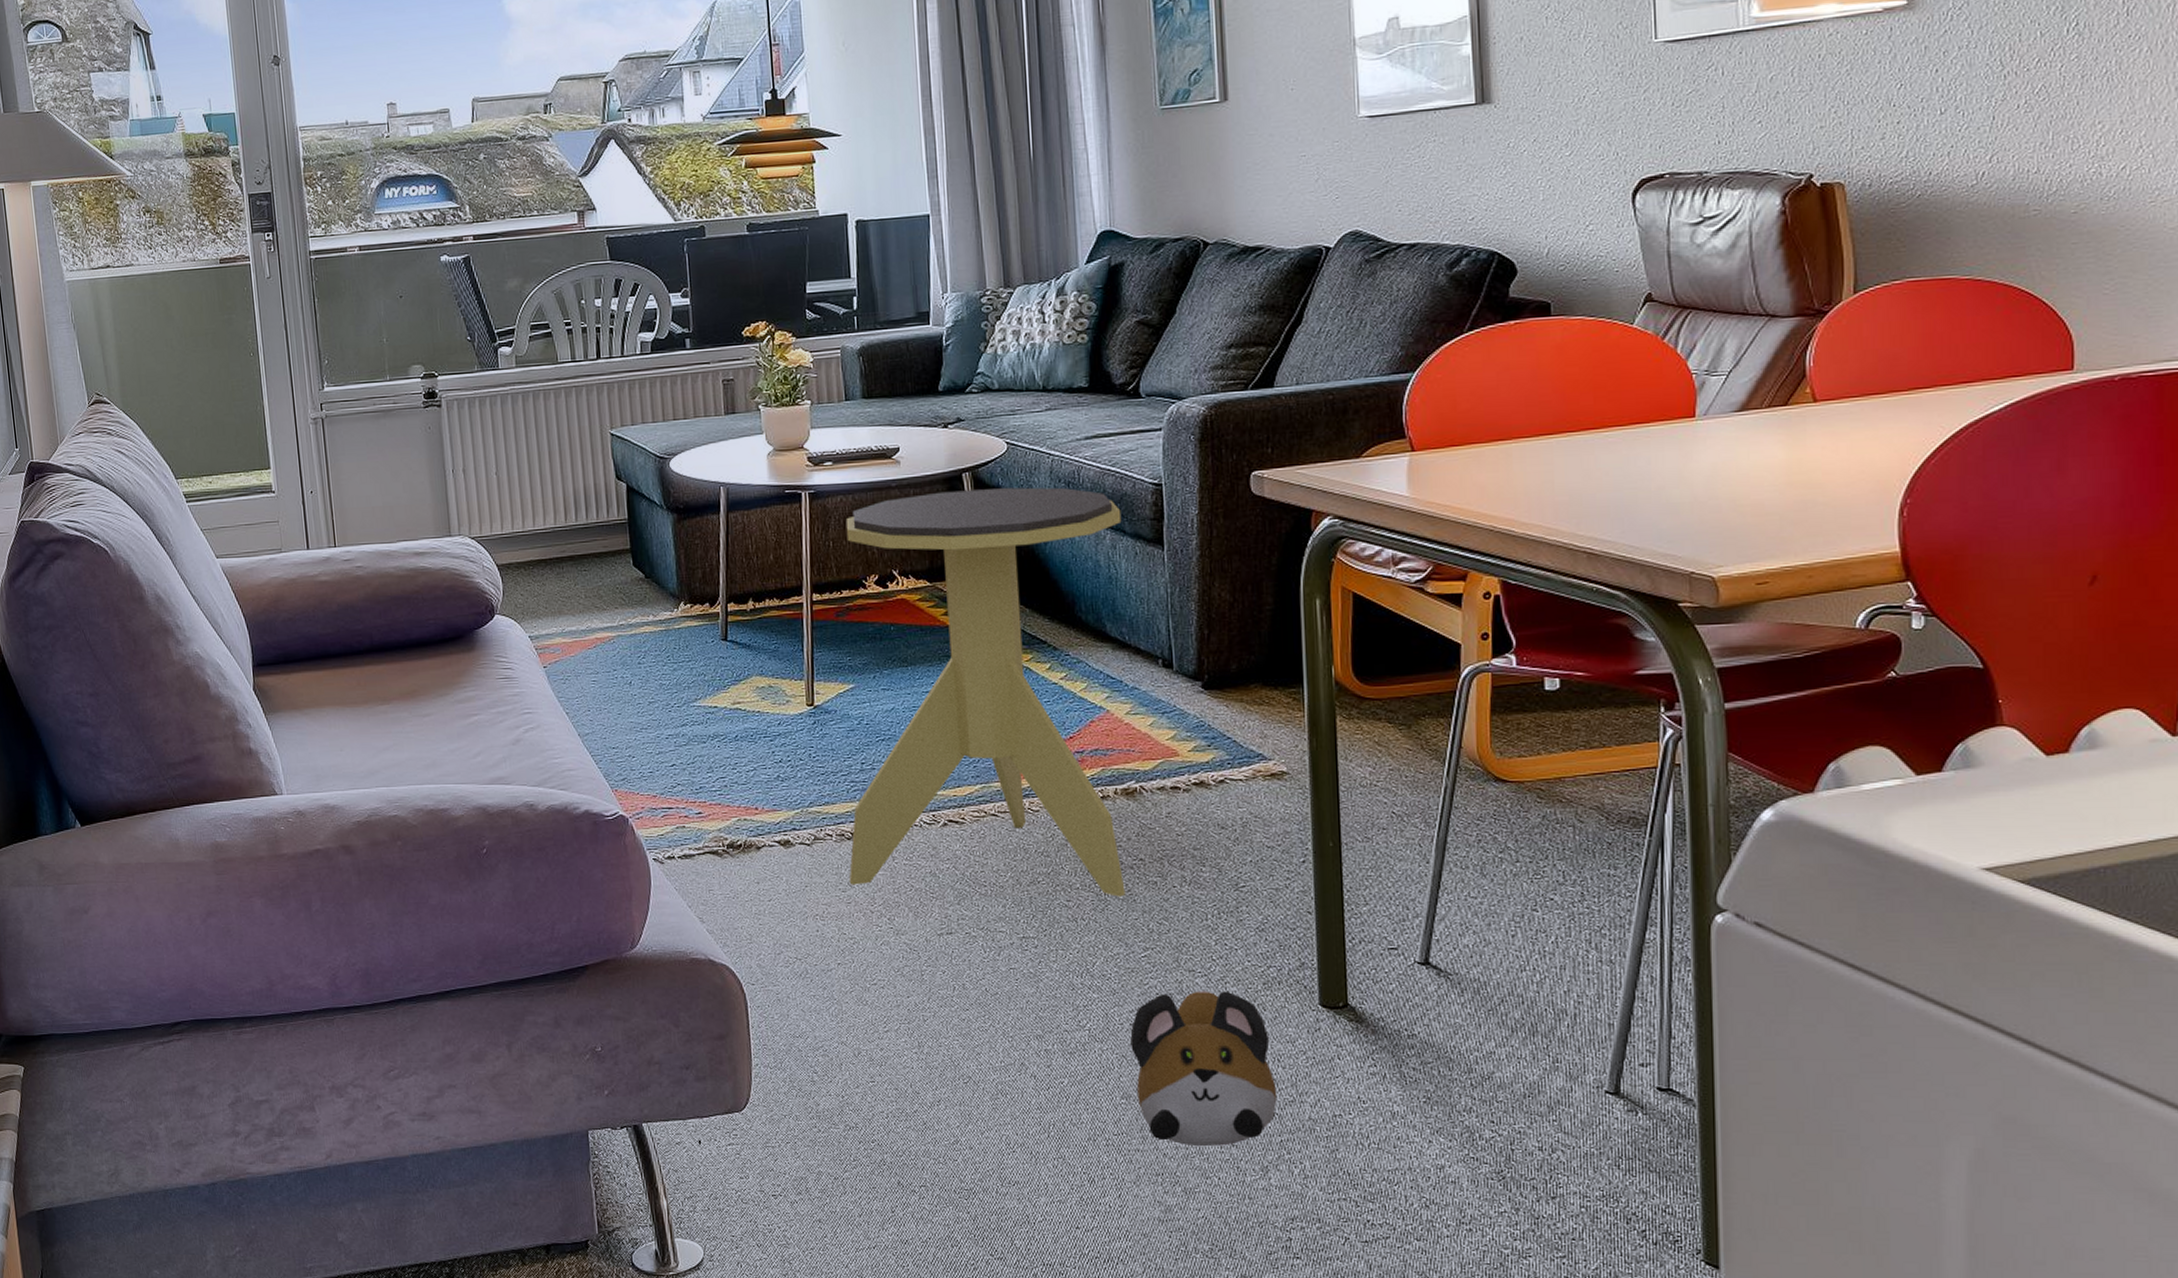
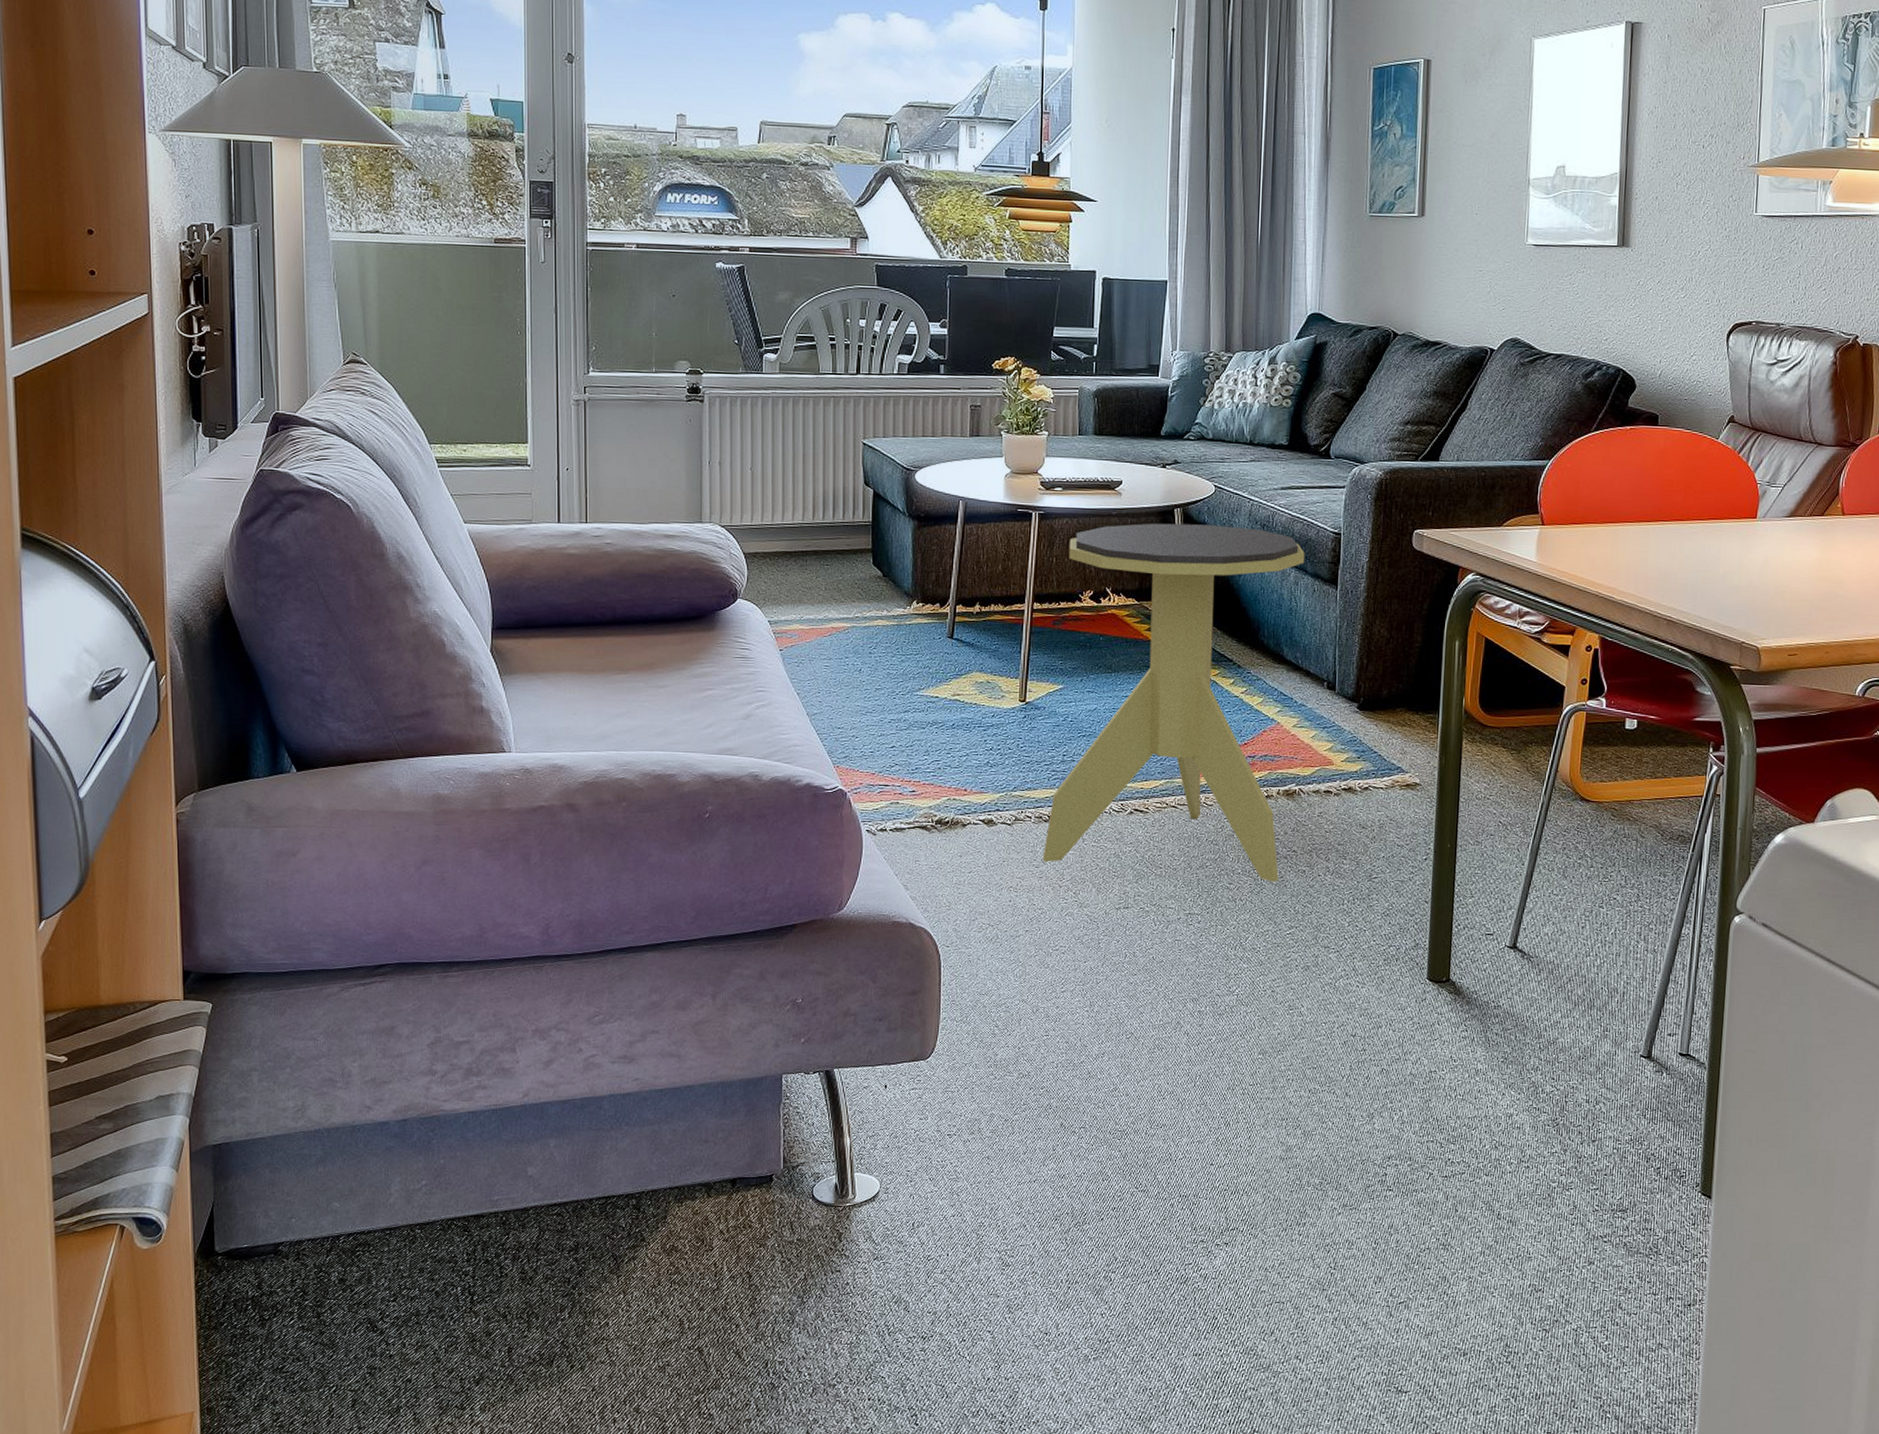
plush toy: present [1130,991,1277,1147] -> none [1271,964,1387,1096]

